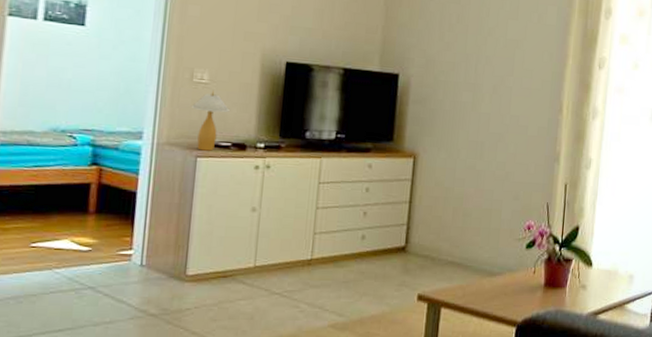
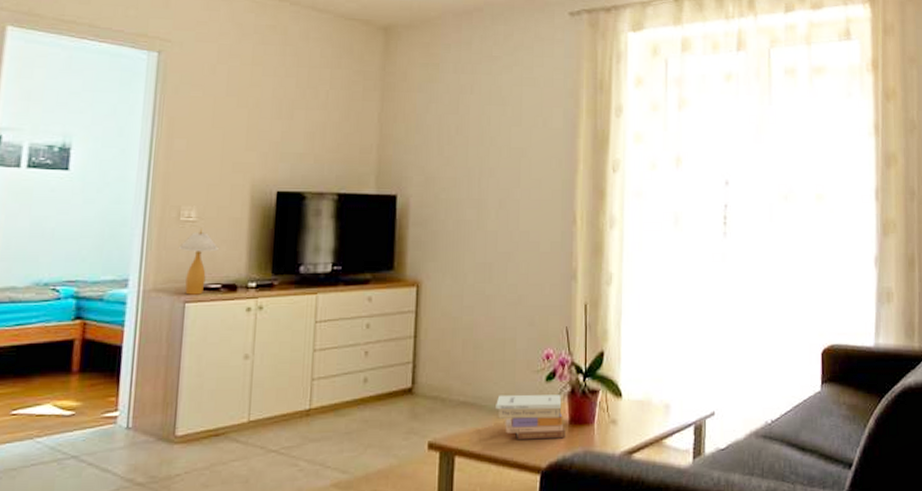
books: none [480,257,541,298] -> present [496,394,566,440]

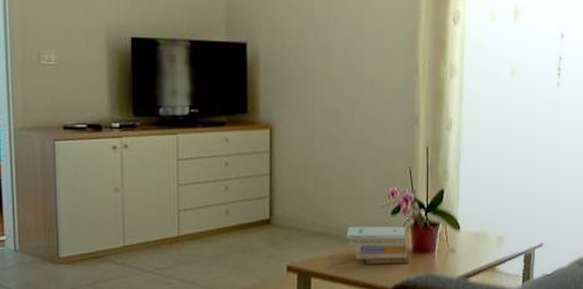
table lamp: present [178,228,219,295] -> none [42,71,81,134]

